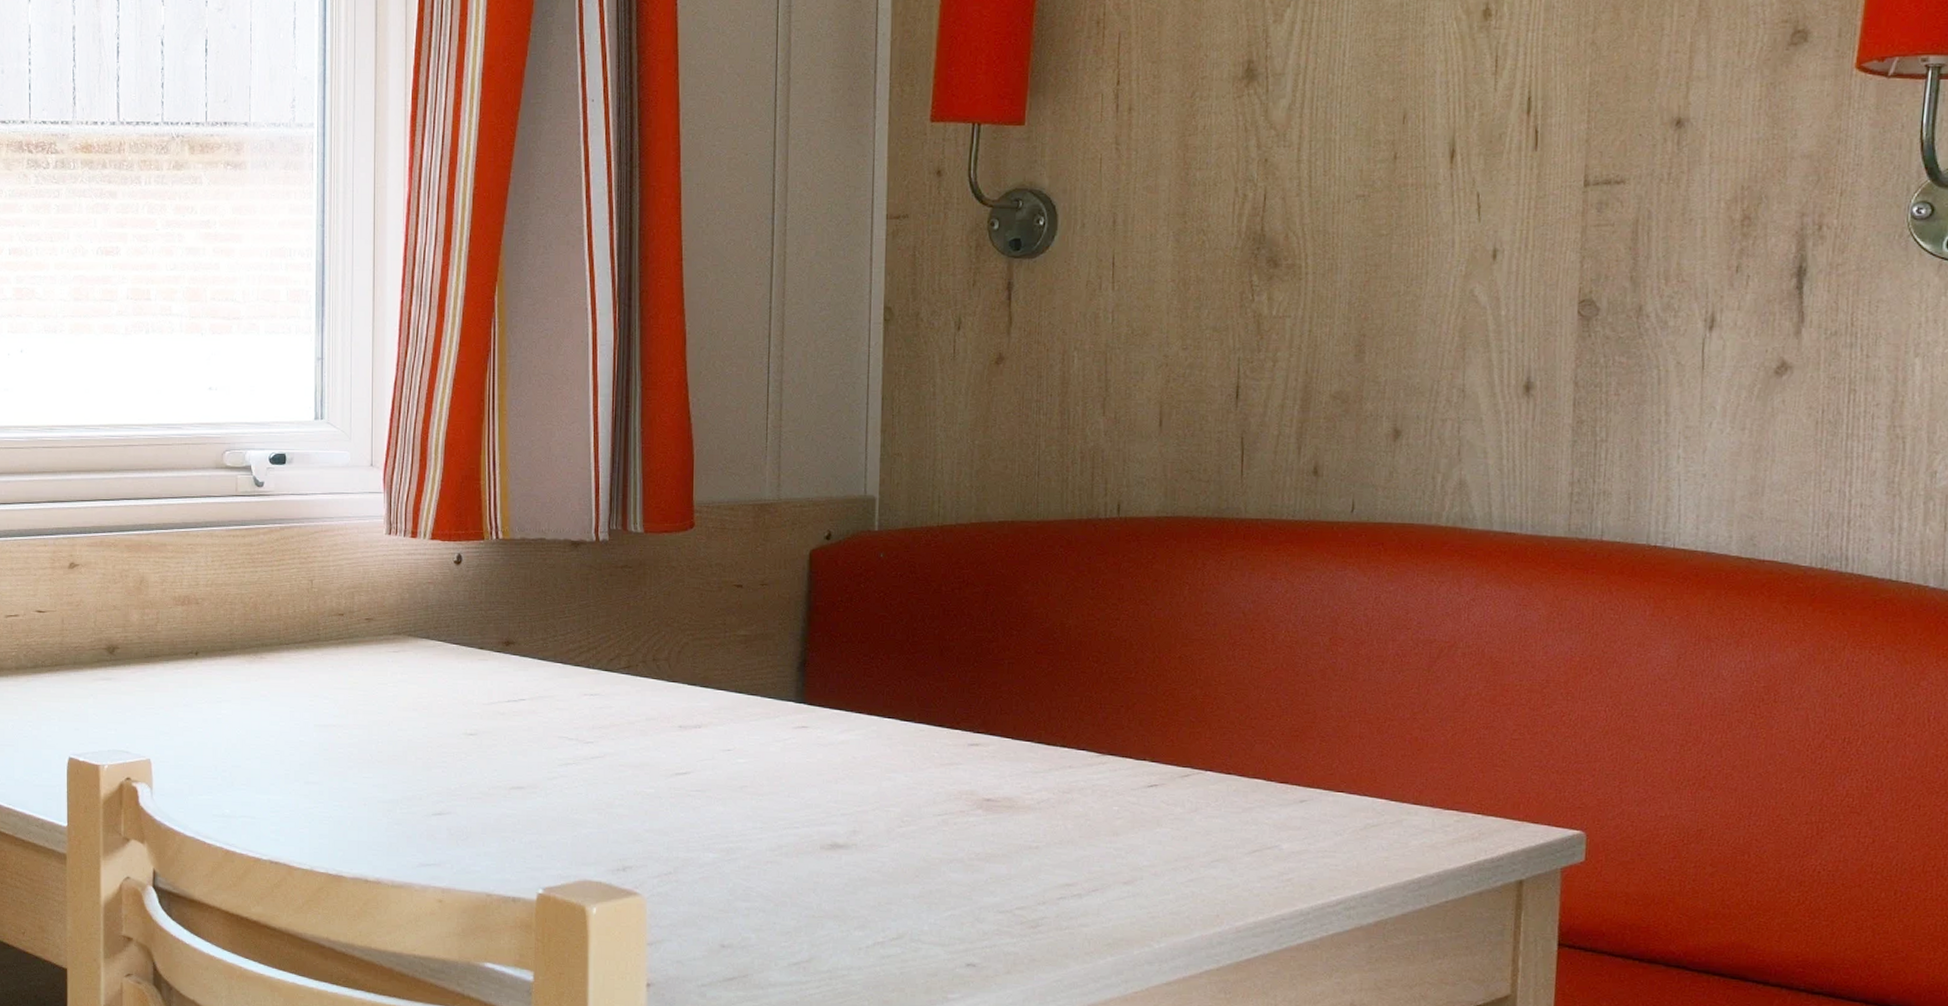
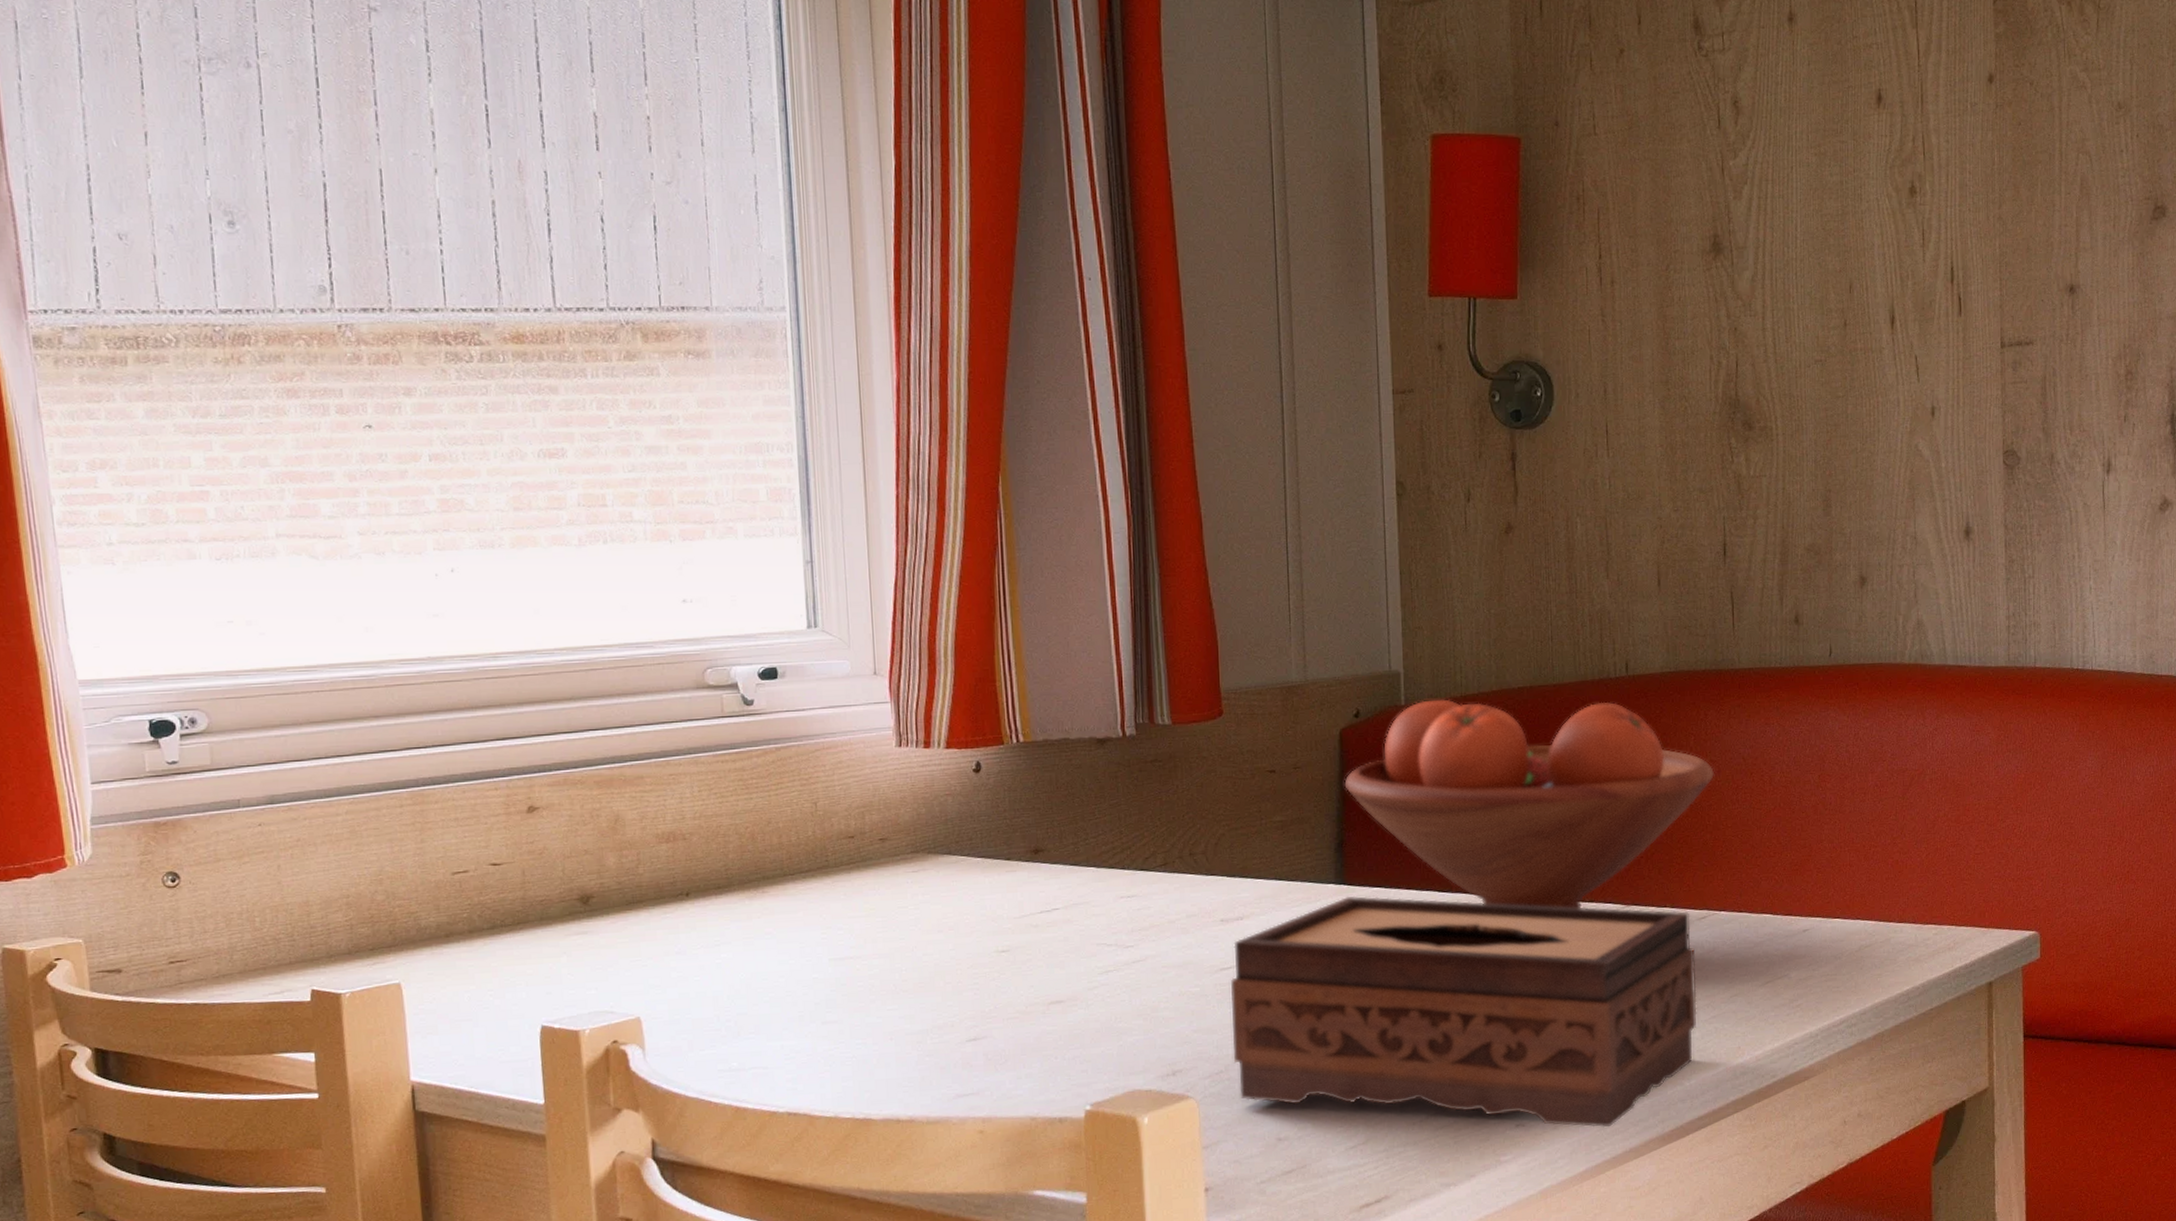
tissue box: none [682,715,1174,980] -> present [1231,895,1697,1128]
fruit bowl: none [811,527,1209,752] -> present [1344,699,1714,909]

